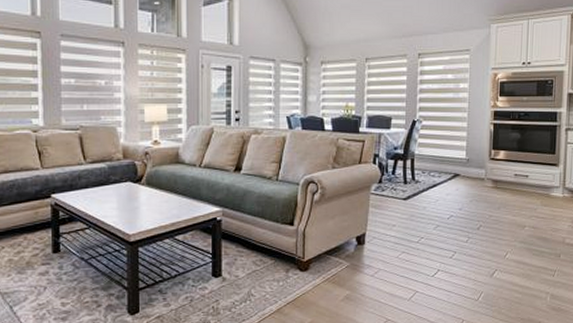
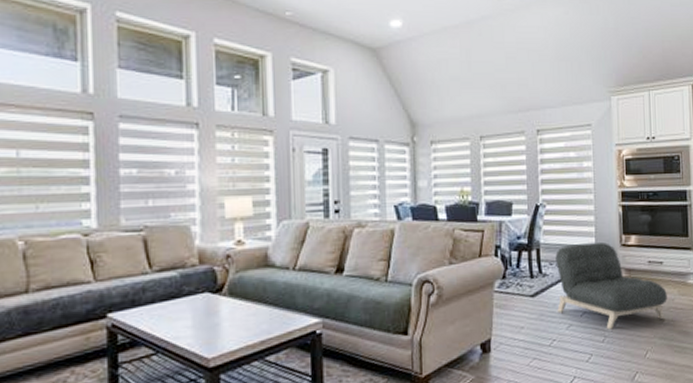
armchair: none [427,155,530,232] -> present [555,241,667,330]

